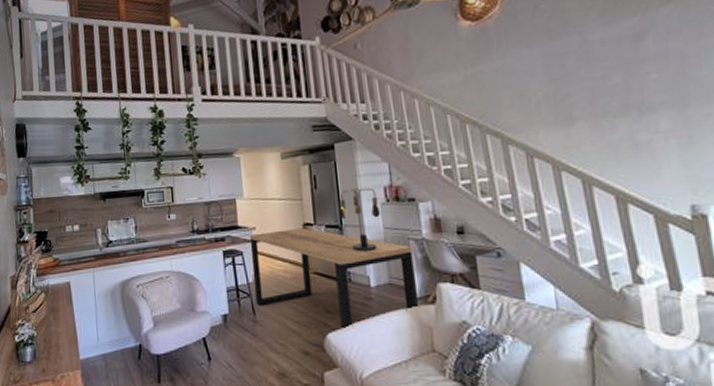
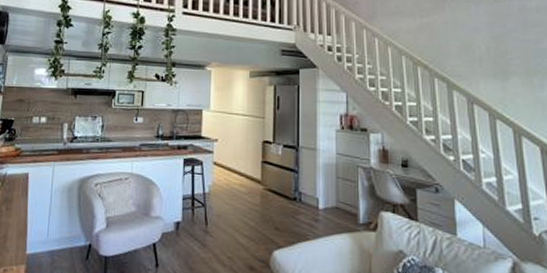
dining table: present [249,227,418,328] -> none [209,144,360,247]
lamp: present [339,187,380,252] -> none [298,113,334,175]

